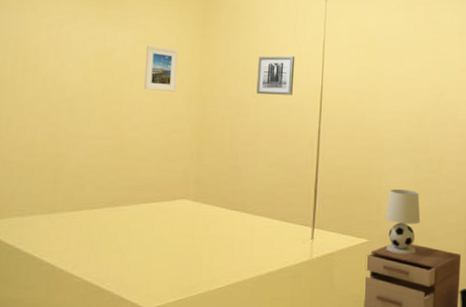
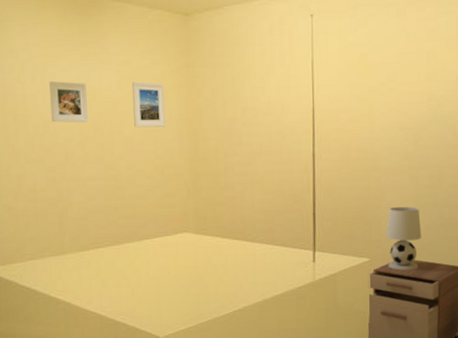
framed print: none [61,38,101,81] -> present [48,81,88,123]
wall art: present [256,56,295,96] -> none [245,79,284,122]

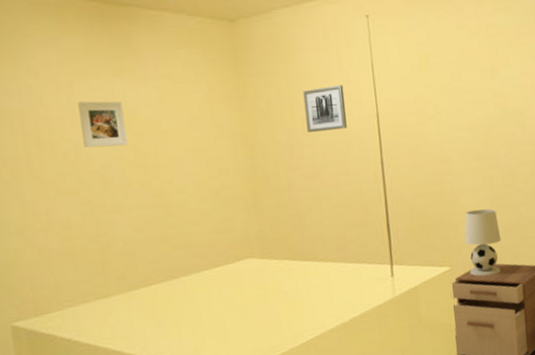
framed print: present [132,81,165,128] -> none [175,96,217,148]
wall art: none [245,79,284,122] -> present [302,85,347,132]

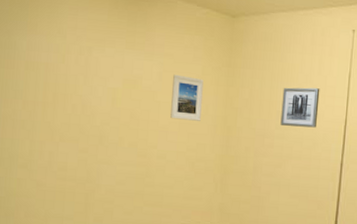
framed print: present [77,101,127,149] -> none [90,65,128,109]
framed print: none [175,96,217,148] -> present [170,74,204,121]

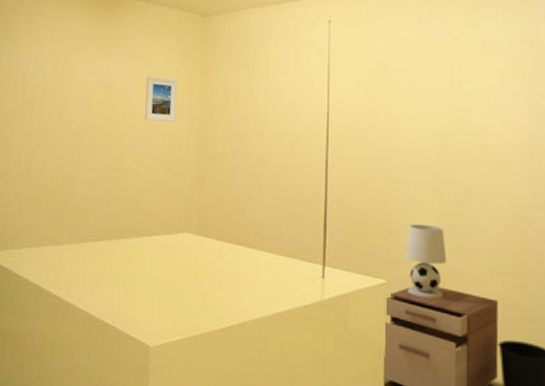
wall art: present [280,87,320,128] -> none [258,82,298,123]

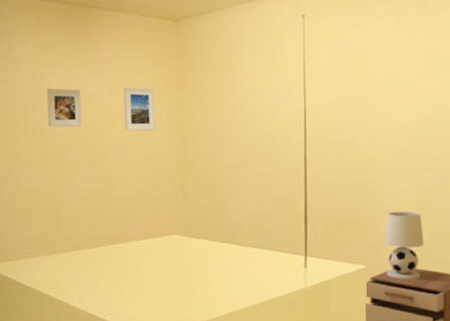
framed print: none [66,72,103,113] -> present [46,88,82,128]

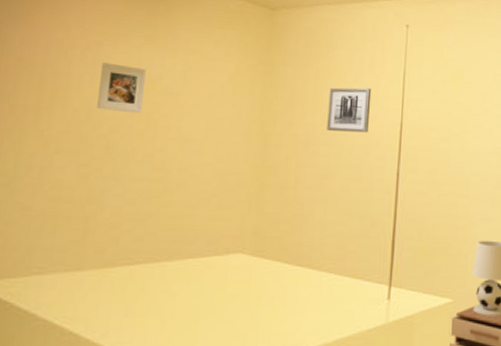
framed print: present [124,86,155,131] -> none [196,73,237,127]
wall art: none [235,81,275,124] -> present [327,87,372,133]

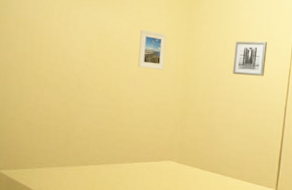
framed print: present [97,62,146,114] -> none [70,21,102,59]
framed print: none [196,73,237,127] -> present [138,29,167,70]

